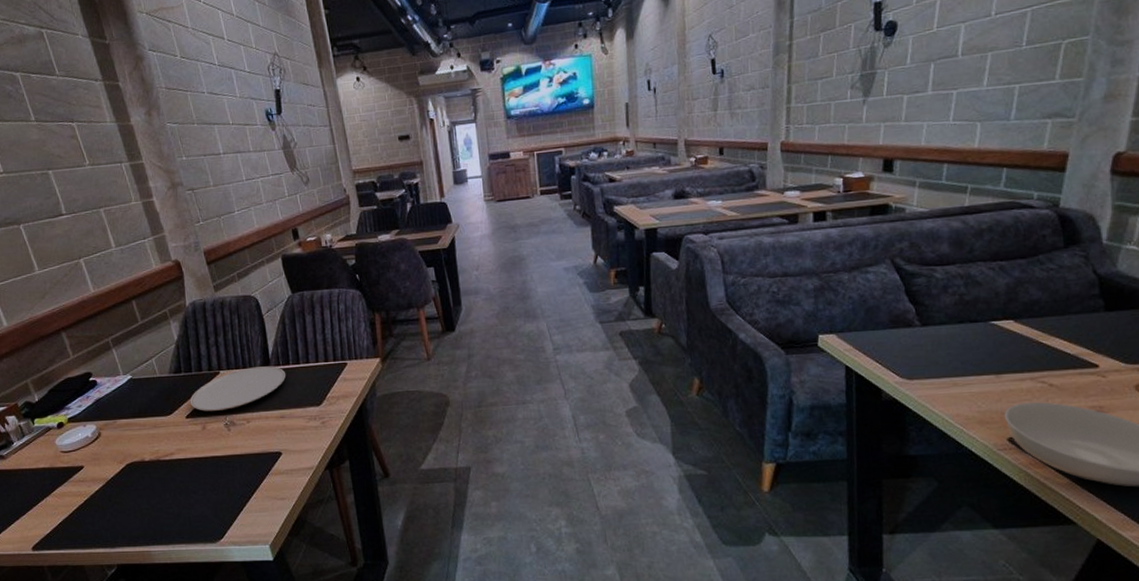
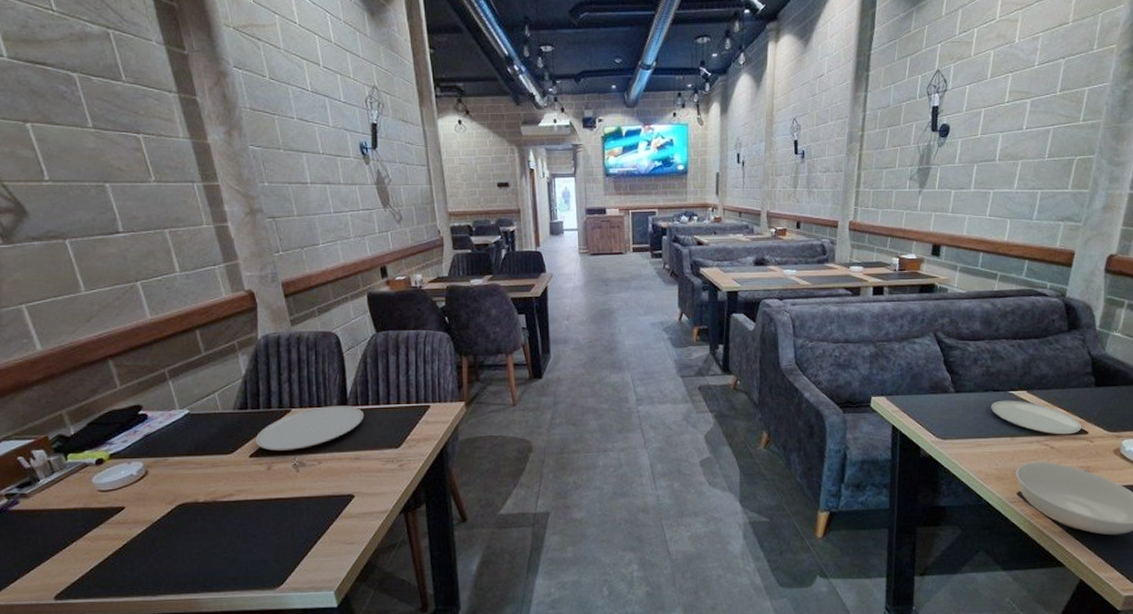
plate: none [968,331,1090,370] -> present [991,400,1082,435]

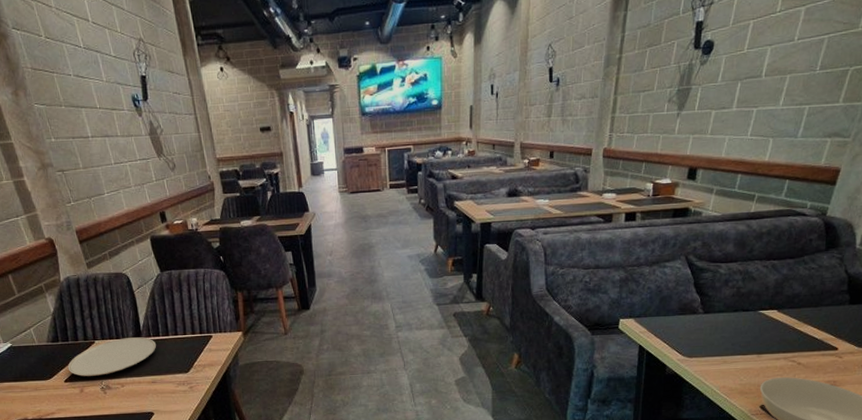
plate: present [991,400,1082,435] -> none [739,319,832,351]

